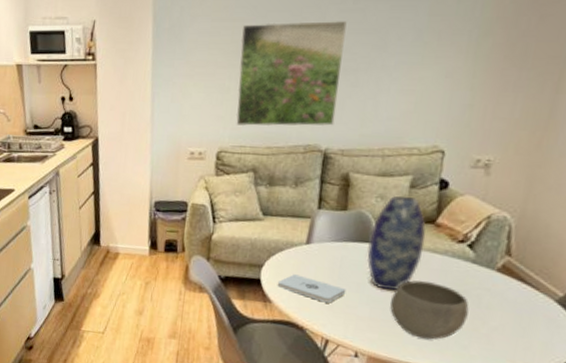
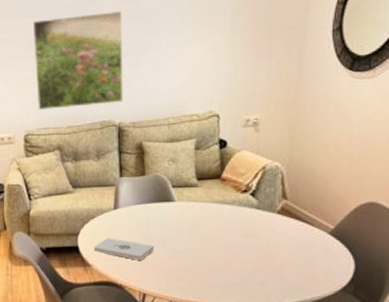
vase: present [367,195,426,291] -> none [168,157,215,242]
bowl: present [390,280,469,340] -> none [194,230,260,281]

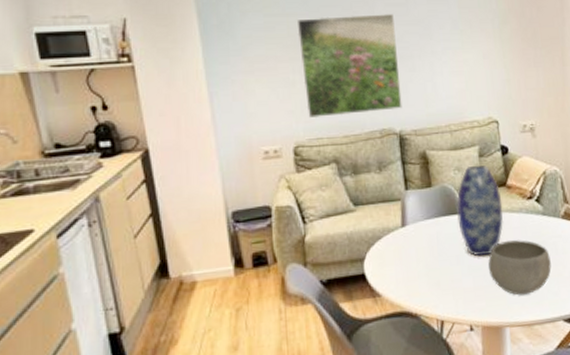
notepad: present [93,238,155,260] -> none [382,260,449,283]
vase: none [168,157,215,242] -> present [456,164,504,256]
bowl: none [194,230,260,281] -> present [488,240,552,296]

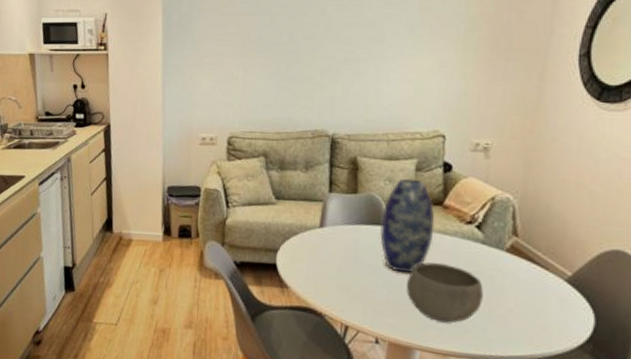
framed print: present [296,14,402,119] -> none [245,16,345,113]

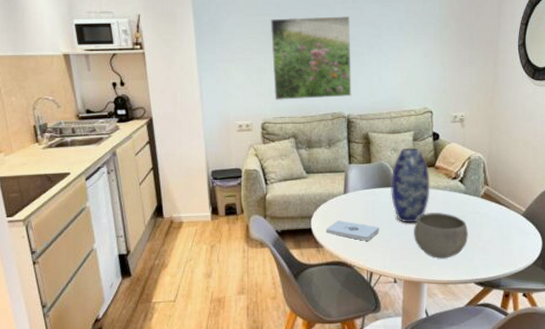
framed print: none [245,16,345,113] -> present [270,16,352,101]
notepad: none [293,258,363,288] -> present [325,220,380,241]

